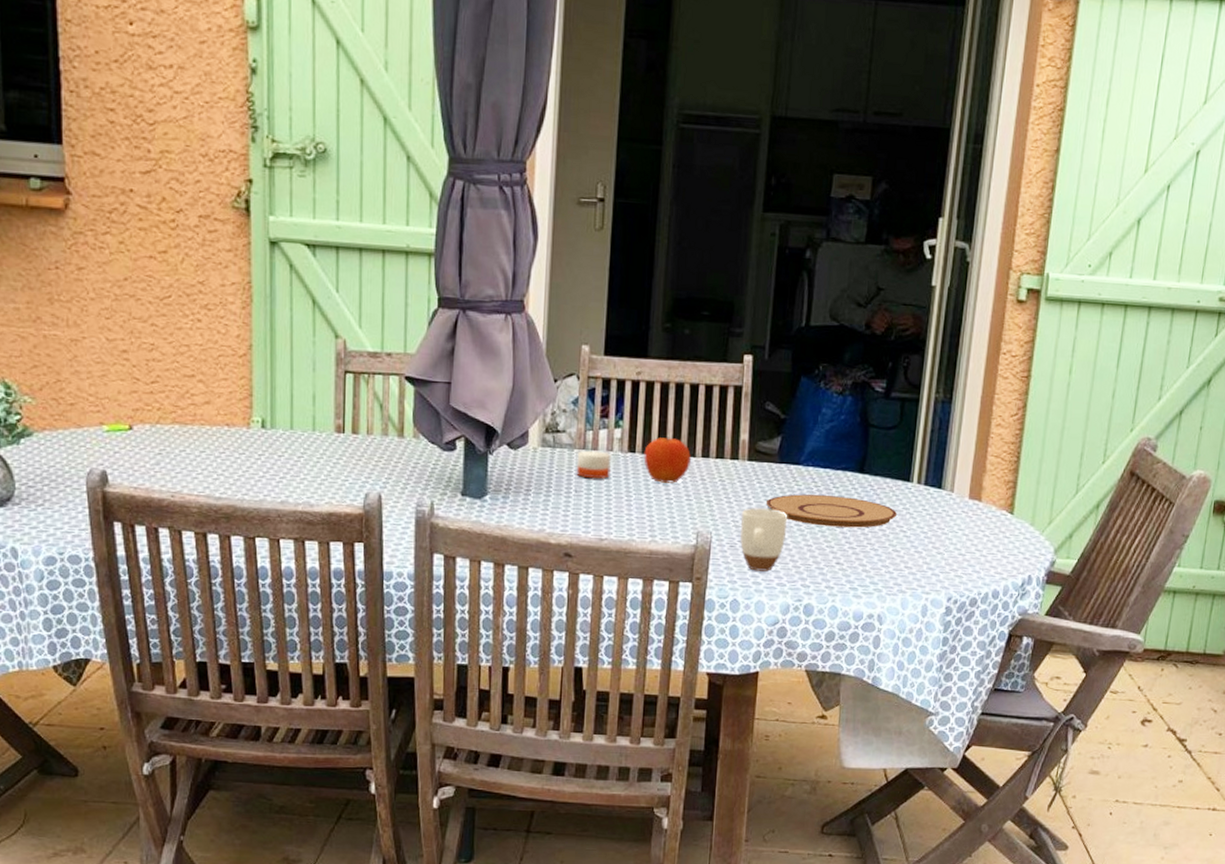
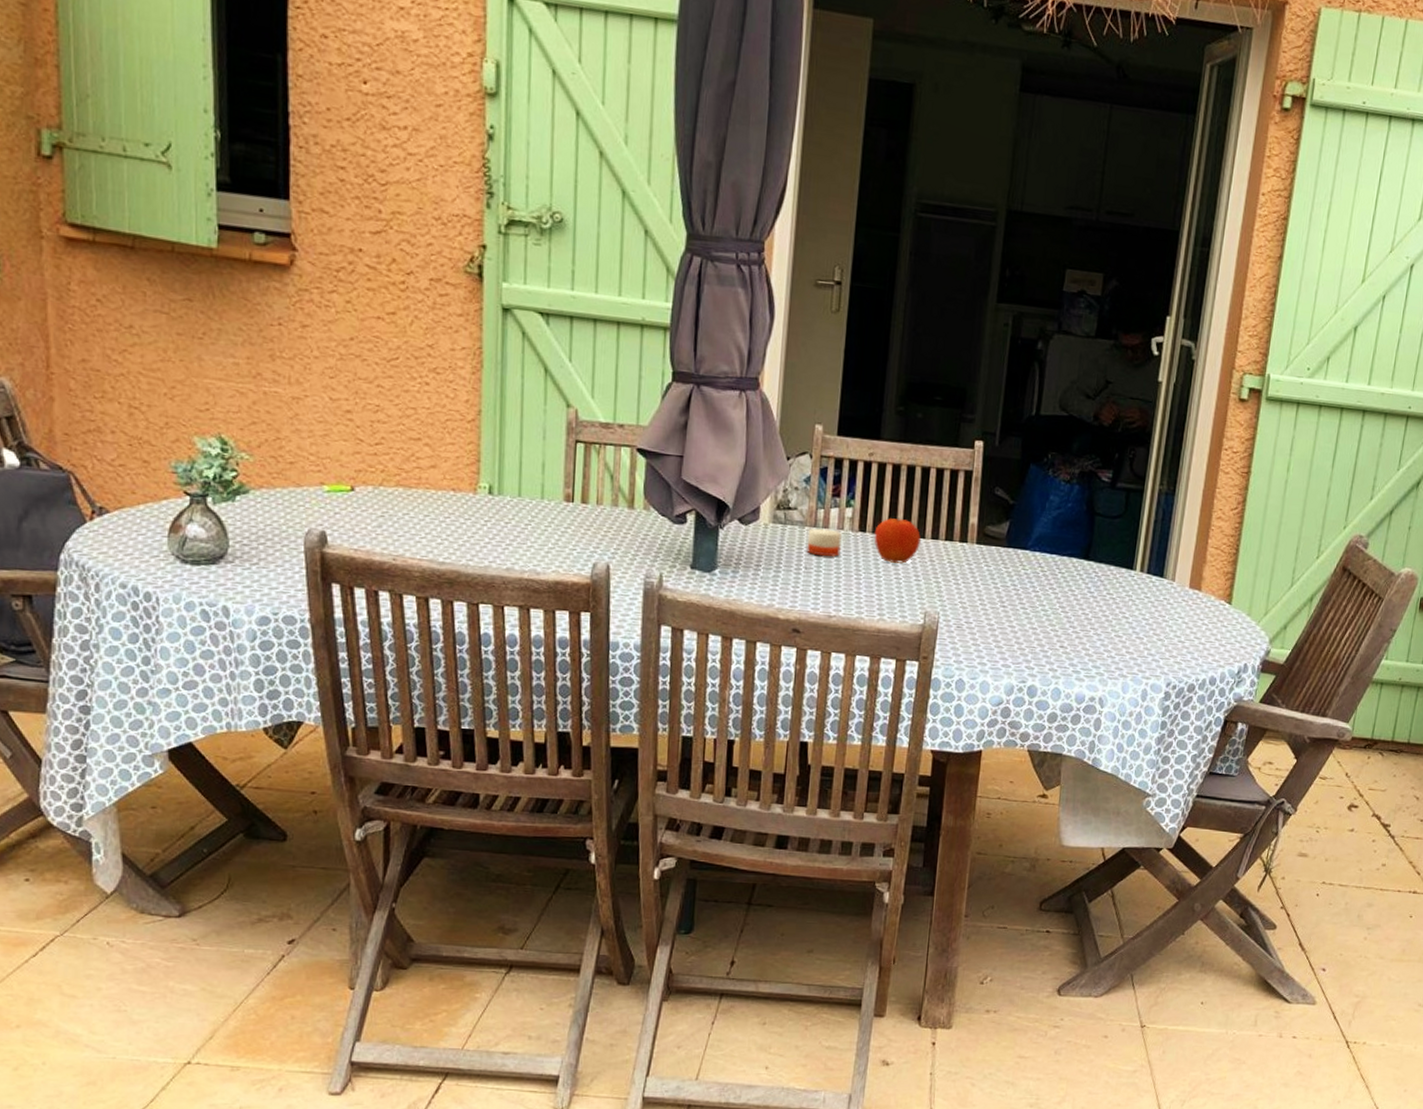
mug: present [740,507,788,572] -> none [967,589,1014,653]
plate: present [766,494,897,528] -> none [993,578,1120,613]

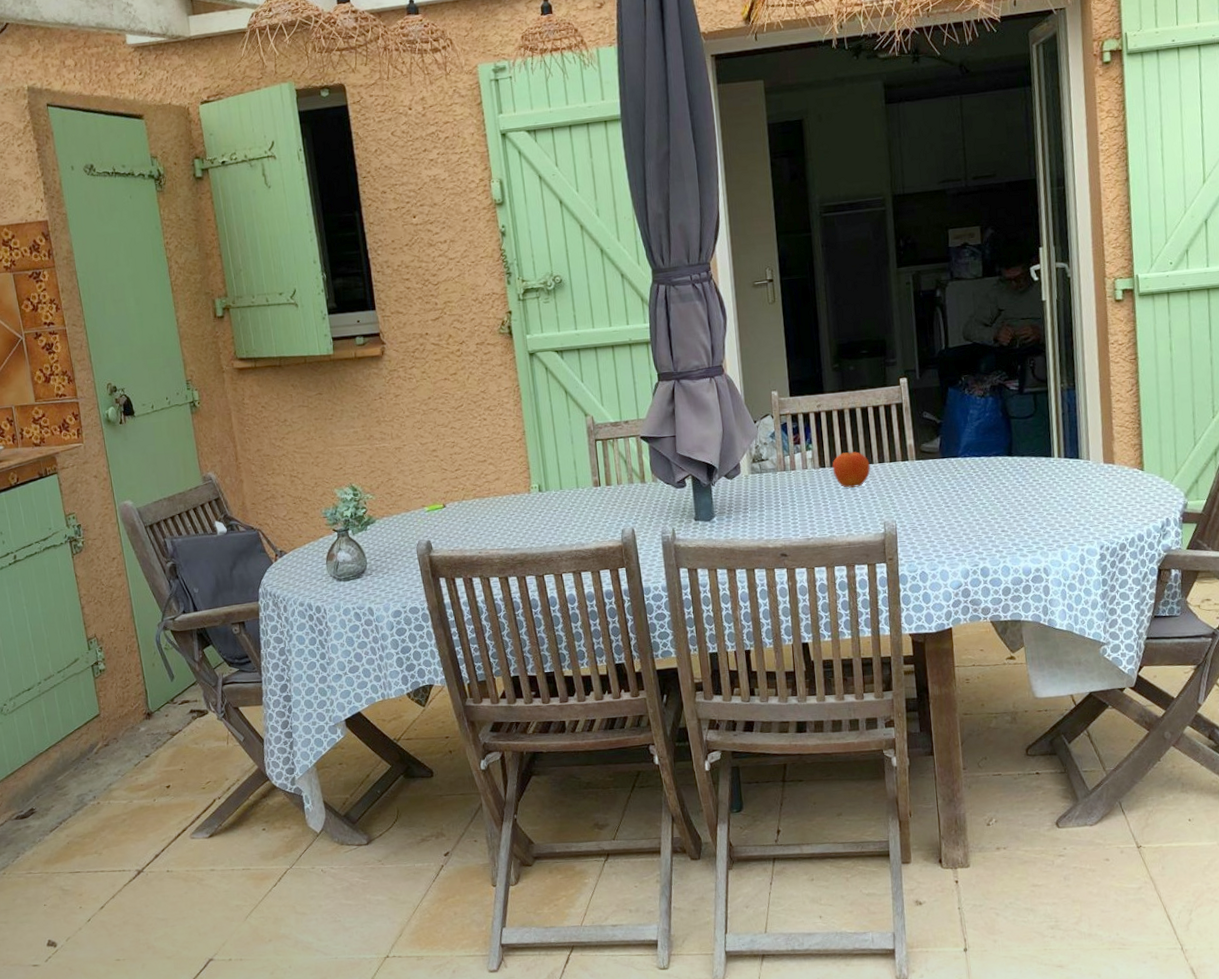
candle: present [807,528,842,557] -> none [780,470,808,493]

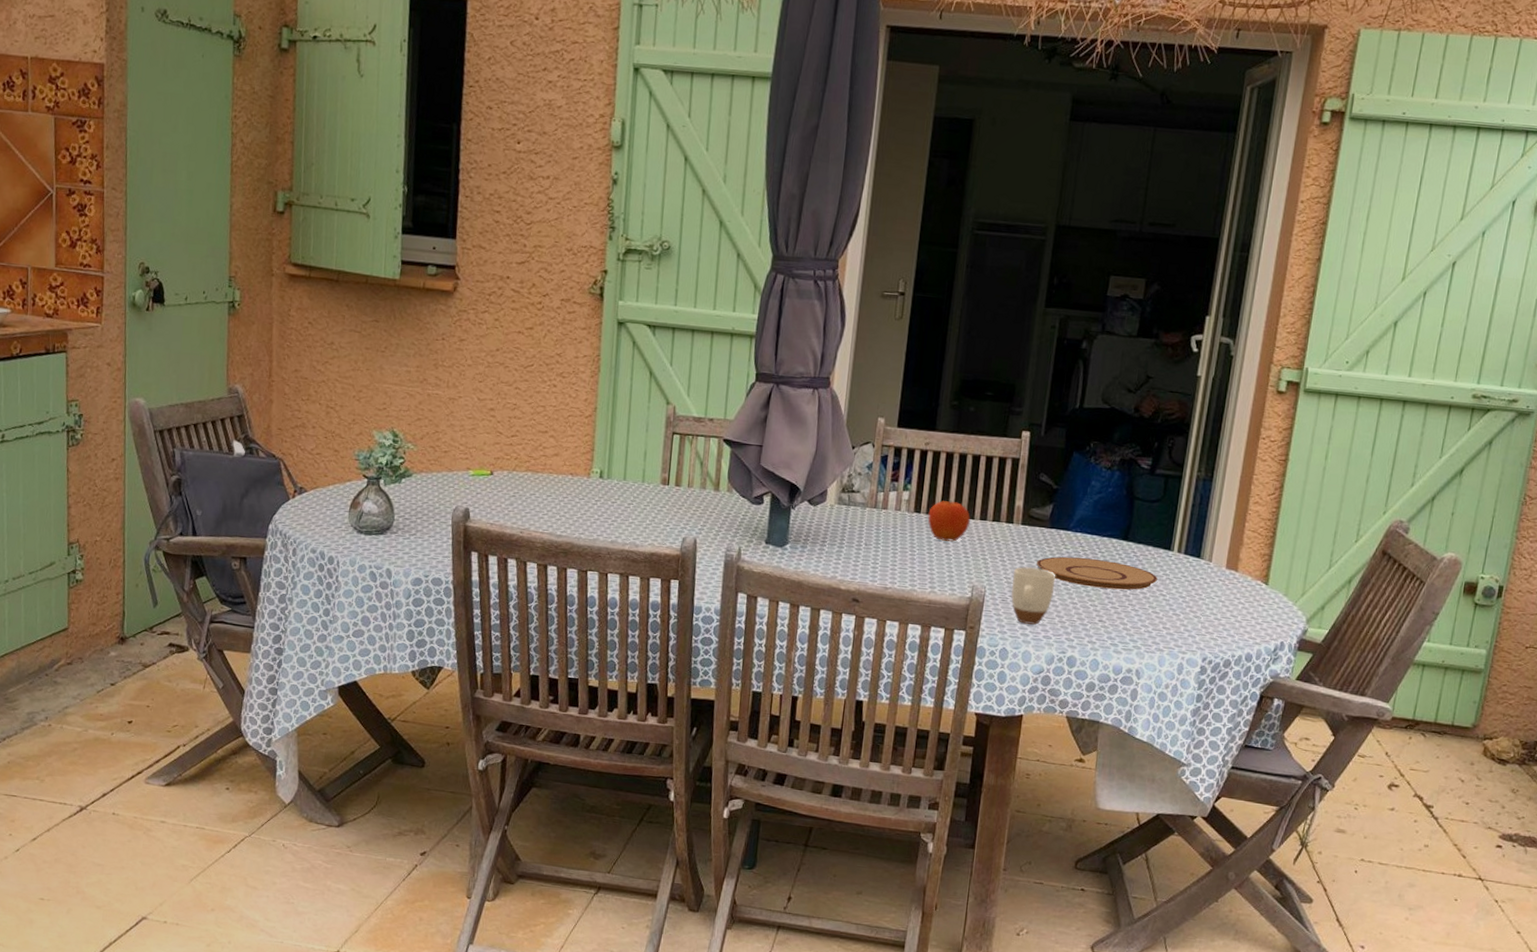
mug: none [918,495,957,547] -> present [1011,566,1056,625]
plate: none [936,476,1045,503] -> present [1037,556,1157,590]

